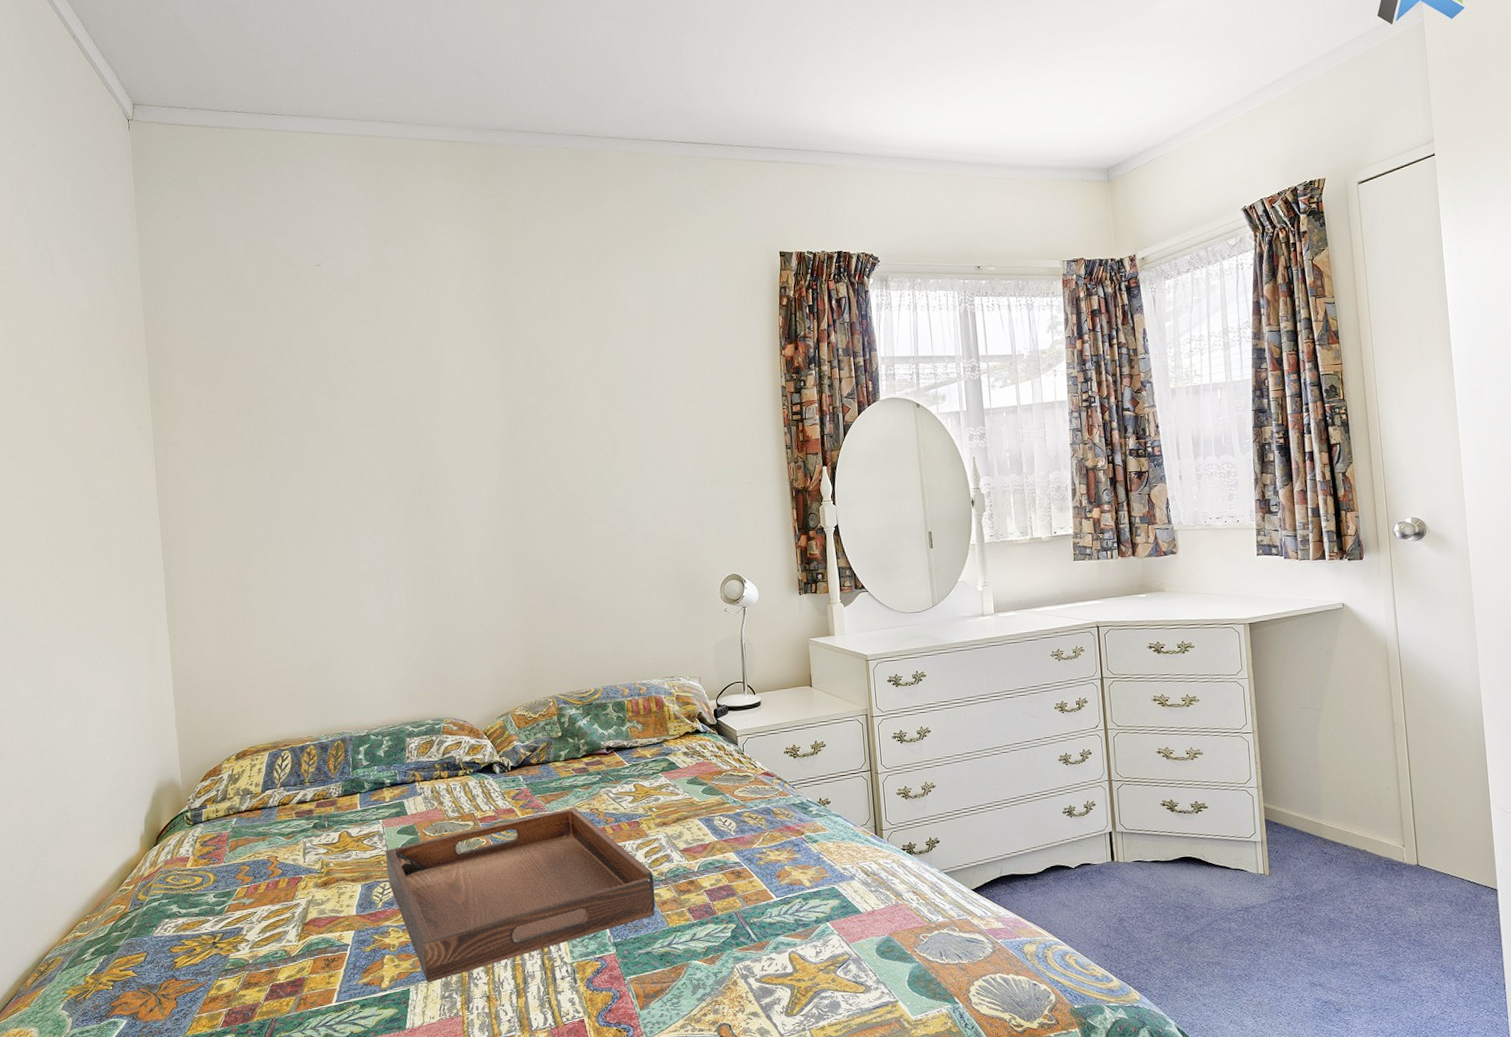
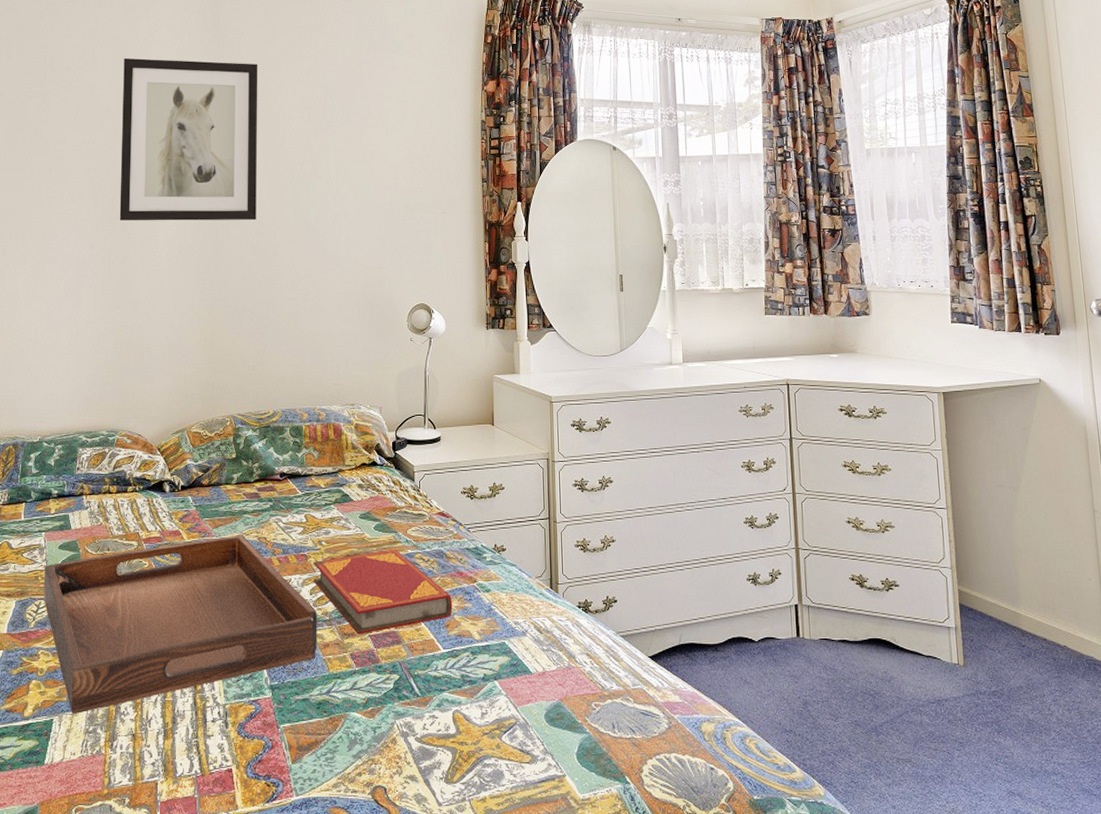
wall art: none [409,343,561,513] -> present [119,58,258,221]
hardback book: none [646,809,783,891] -> present [314,549,453,635]

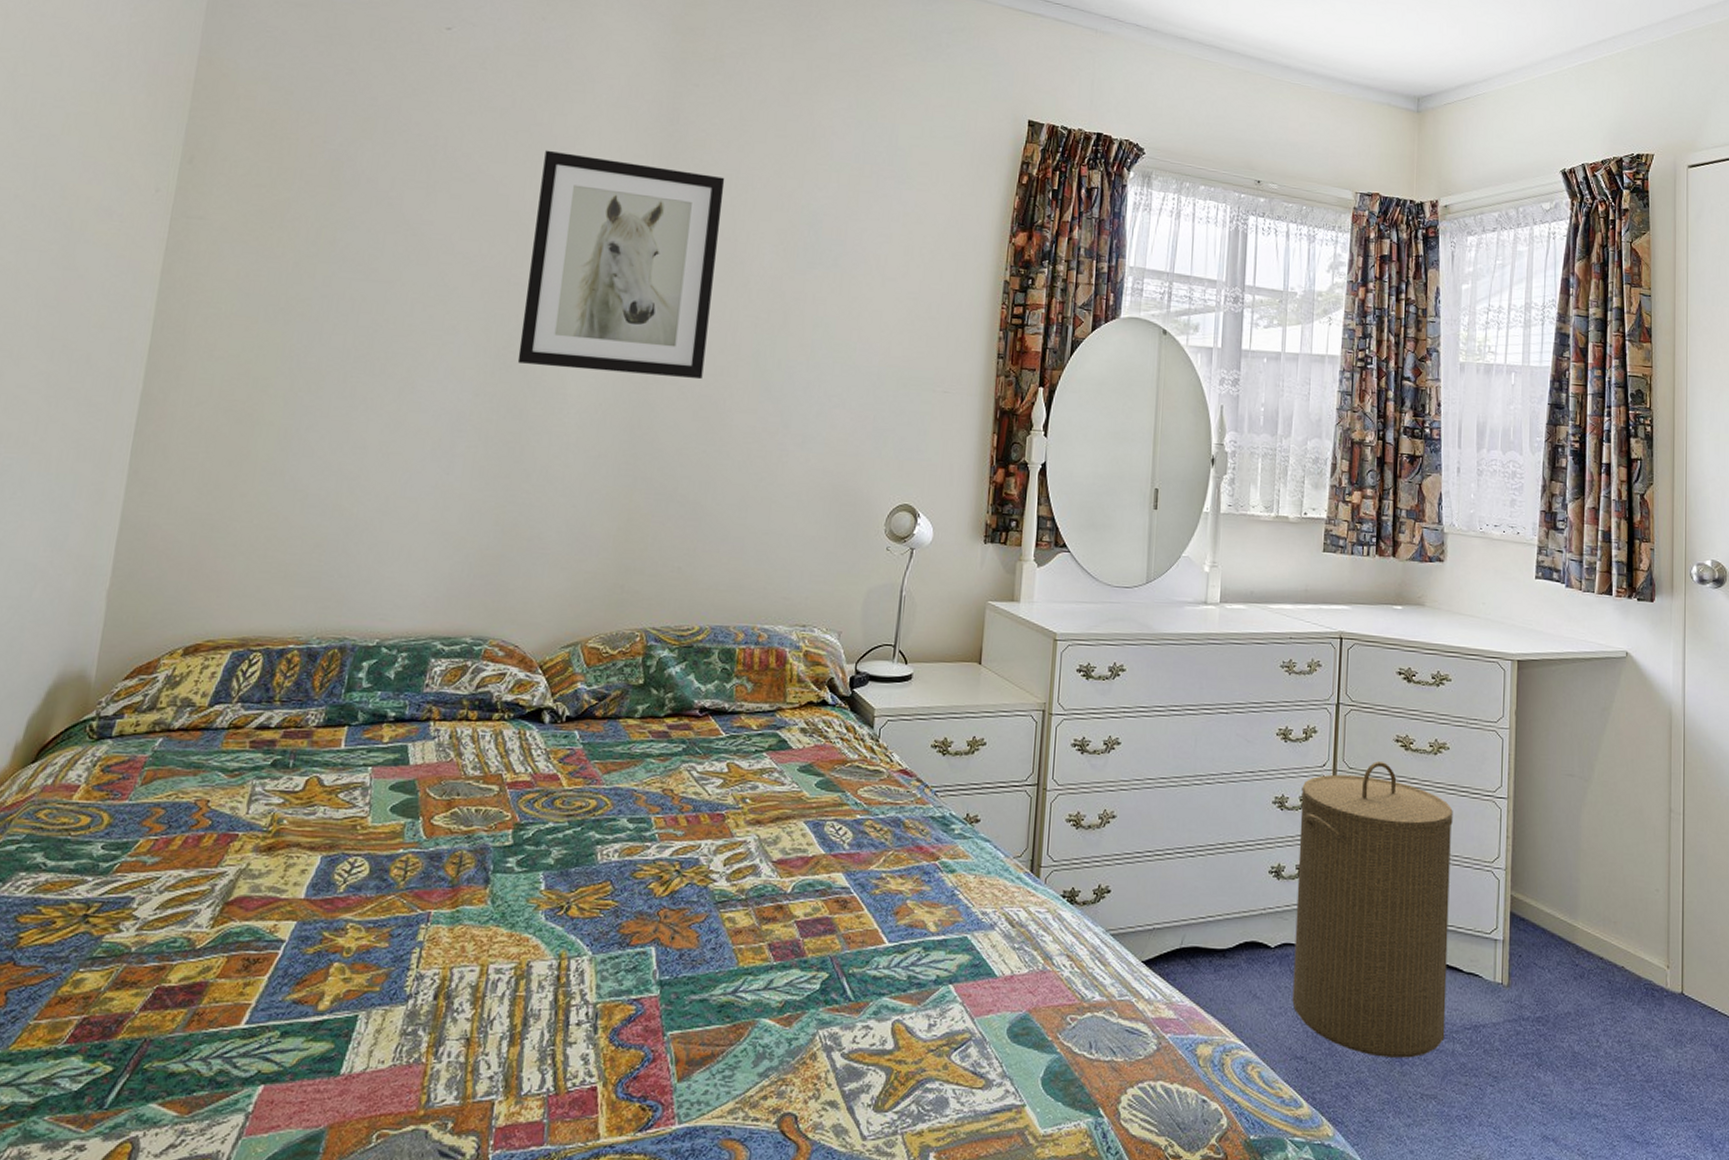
serving tray: present [43,535,317,714] -> none [361,784,731,1009]
hardback book: present [314,549,453,635] -> none [730,812,907,920]
laundry hamper: none [767,484,913,729] -> present [1292,761,1453,1058]

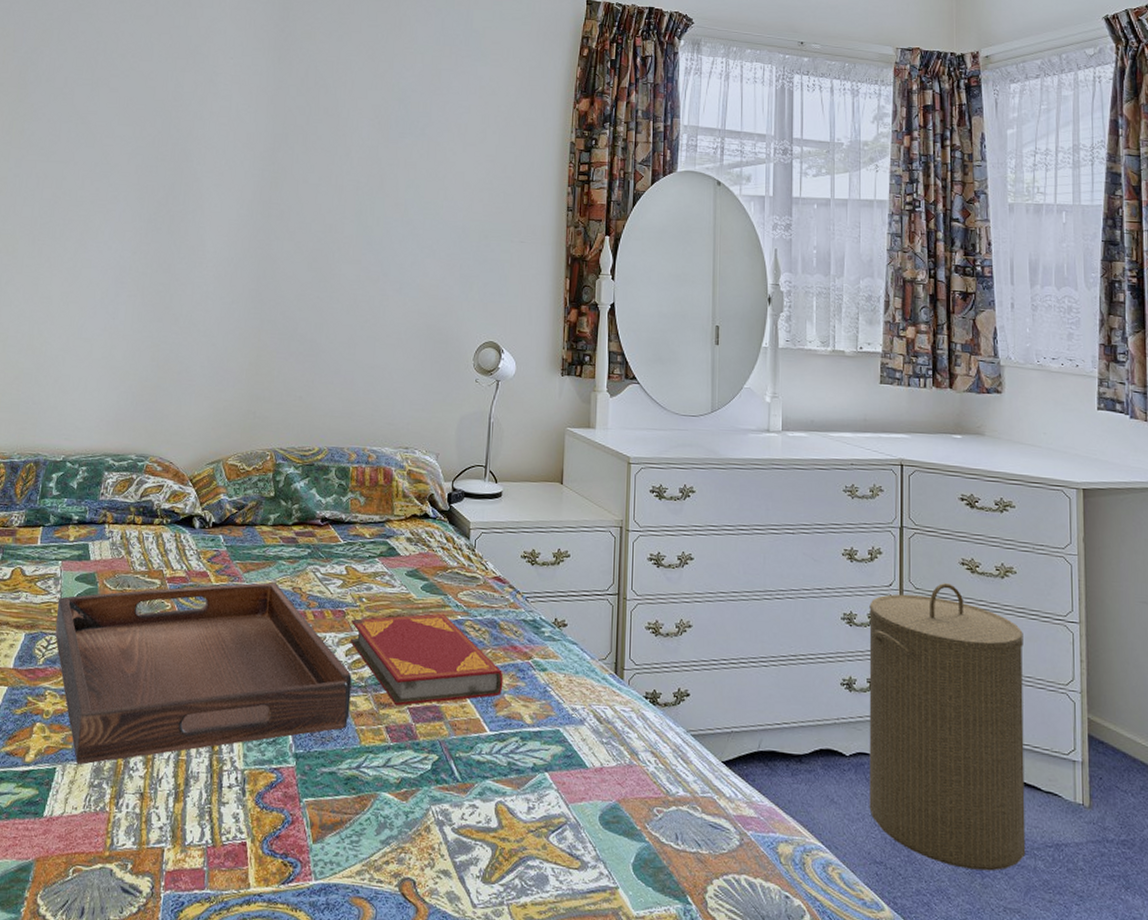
serving tray: none [361,784,731,1009] -> present [55,582,352,765]
wall art: present [517,150,725,380] -> none [165,48,328,236]
hardback book: none [730,812,907,920] -> present [350,613,504,706]

